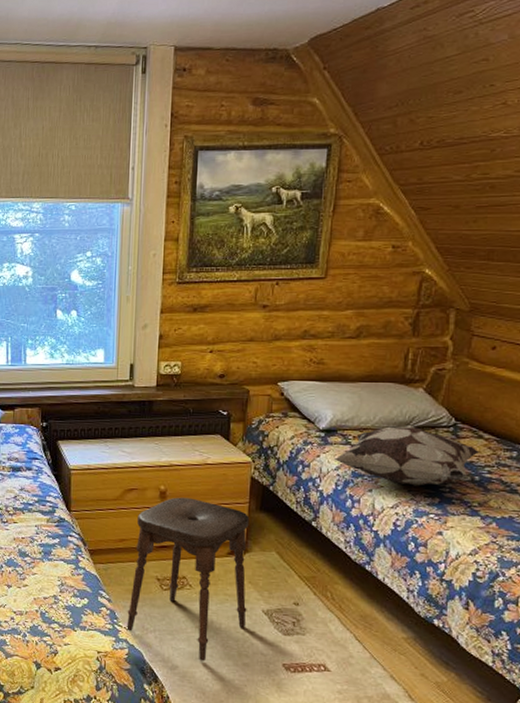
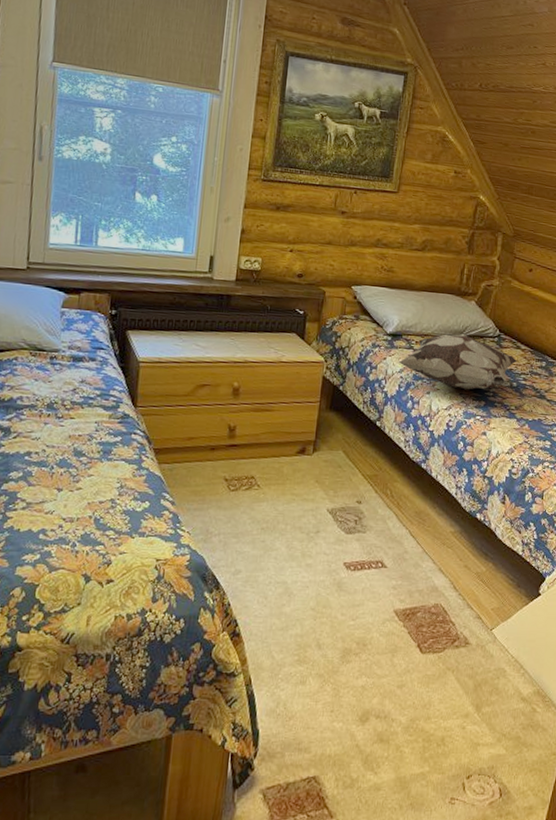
stool: present [126,497,250,661] -> none [189,394,320,564]

